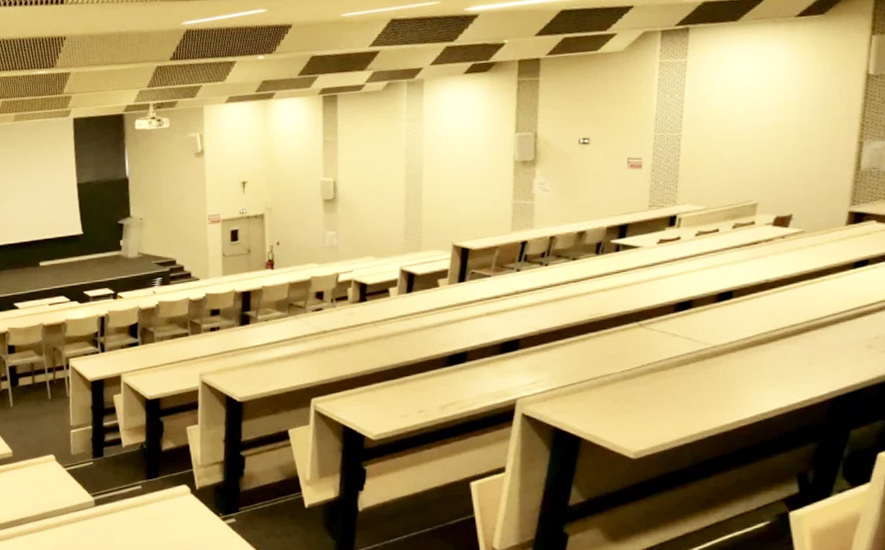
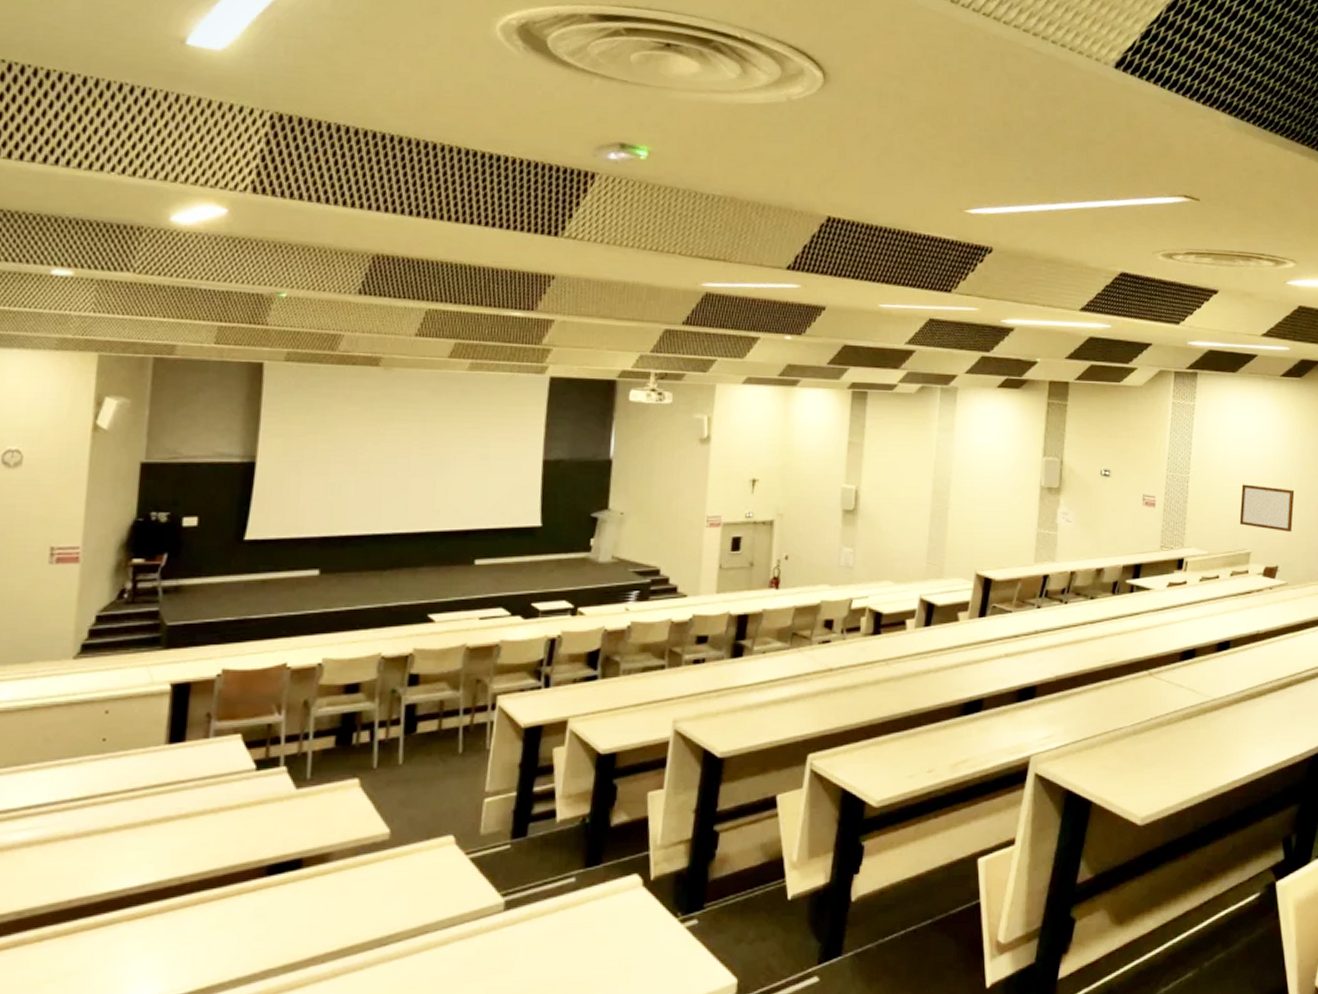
writing board: none [743,135,814,179] -> present [1239,484,1295,532]

